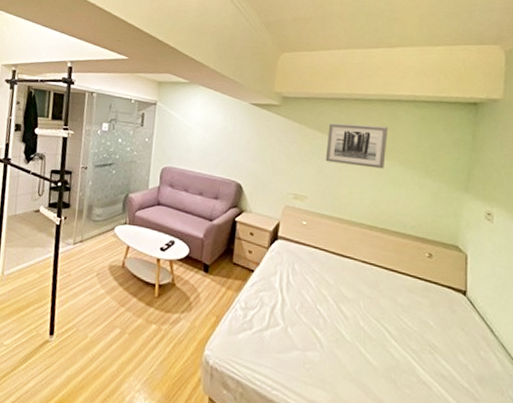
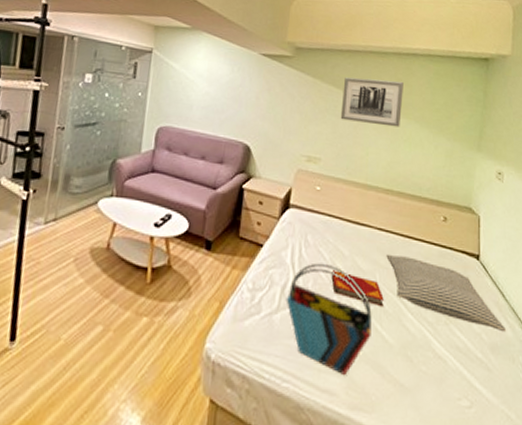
tote bag: none [275,289,356,389] -> present [286,263,372,375]
hardback book: none [317,296,368,333] -> present [331,270,384,308]
pillow: none [370,284,496,366] -> present [386,254,507,333]

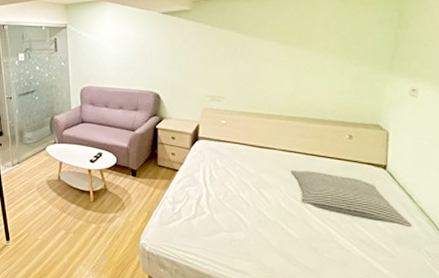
tote bag: present [286,263,372,375] -> none [201,180,278,260]
hardback book: present [331,270,384,308] -> none [240,185,289,212]
wall art: present [340,77,404,128] -> none [241,15,306,61]

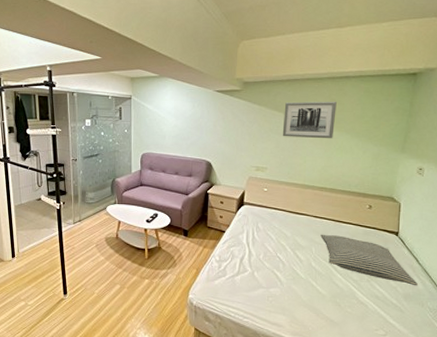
wall art: none [241,15,306,61] -> present [282,101,337,139]

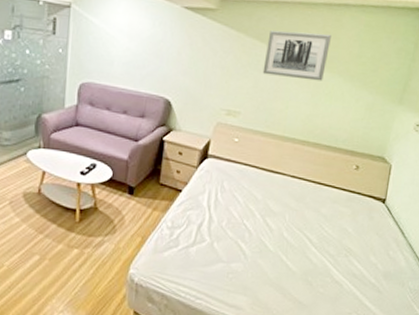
pillow: present [320,234,419,286] -> none [297,198,401,263]

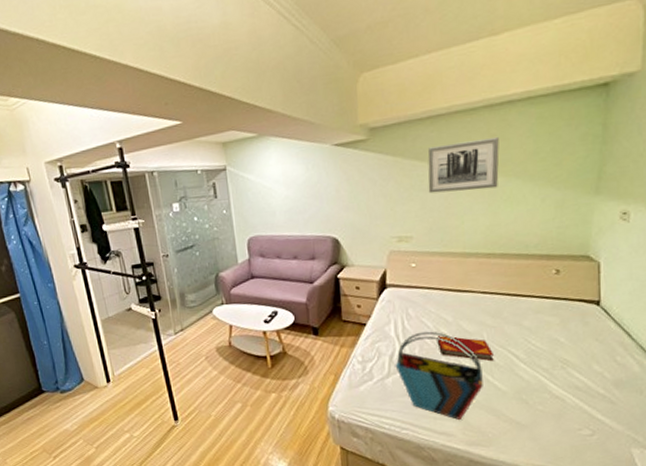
tote bag: none [201,205,279,294] -> present [395,331,483,420]
hardback book: none [244,212,291,243] -> present [437,336,494,362]

